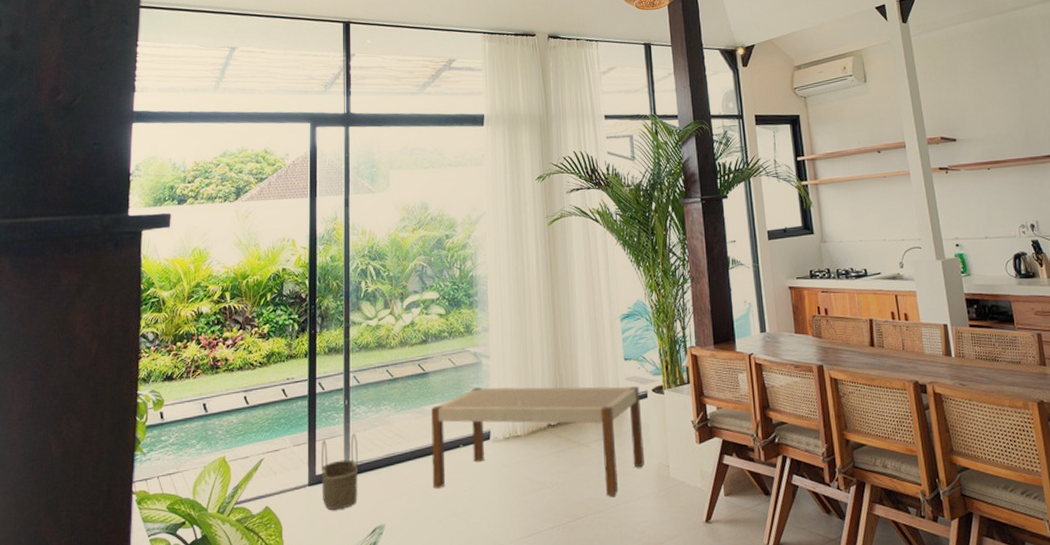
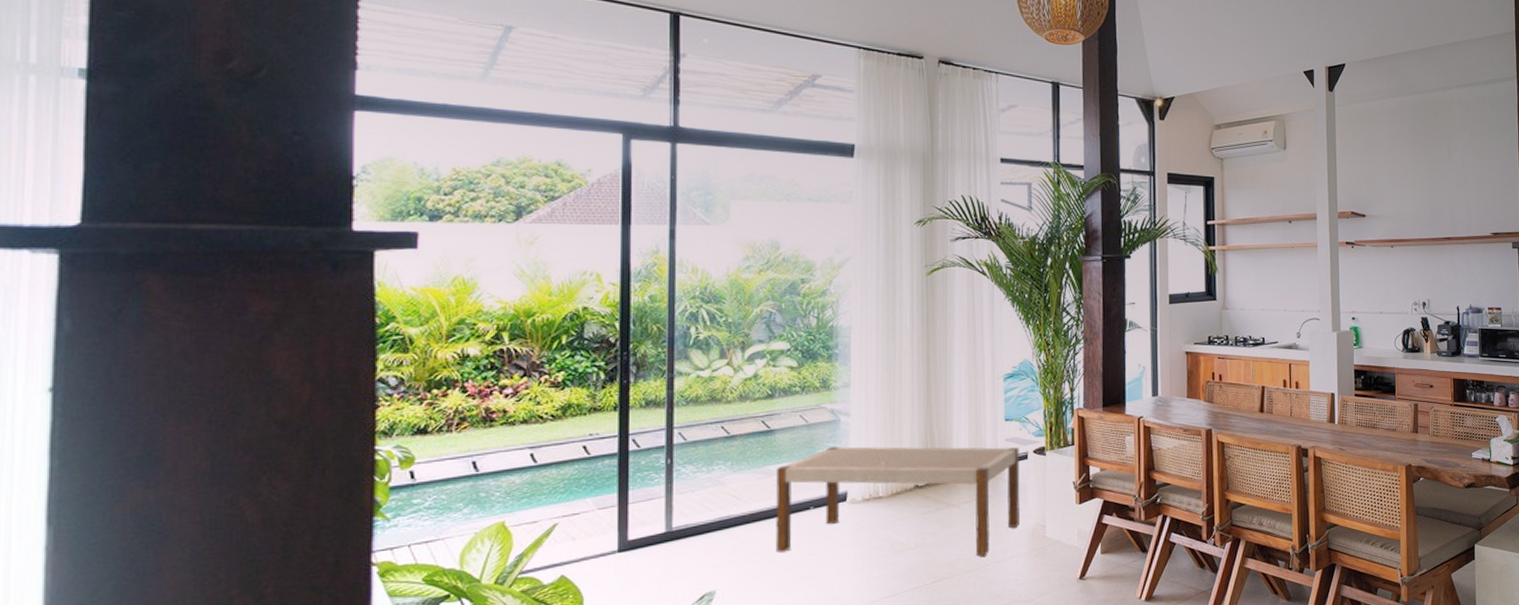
wicker basket: present [320,433,359,510] -> none [634,494,684,577]

